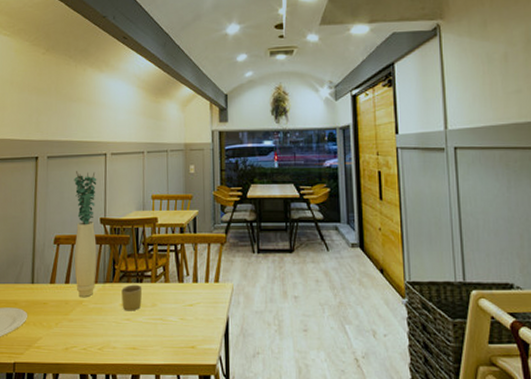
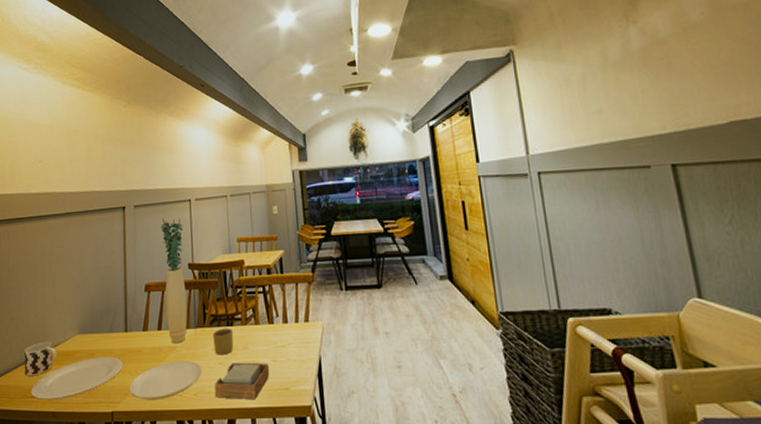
plate: none [33,315,109,352] -> present [129,360,203,400]
napkin holder: none [119,319,177,357] -> present [214,362,270,400]

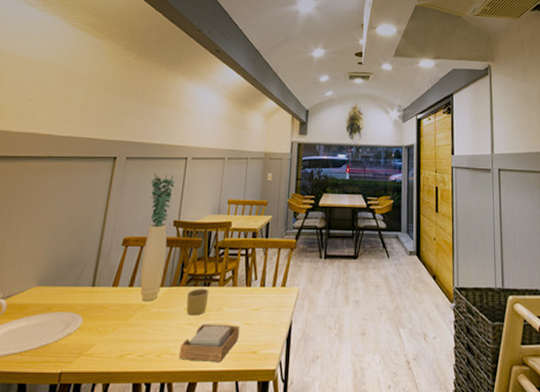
plate: present [129,360,203,400] -> none [85,319,170,360]

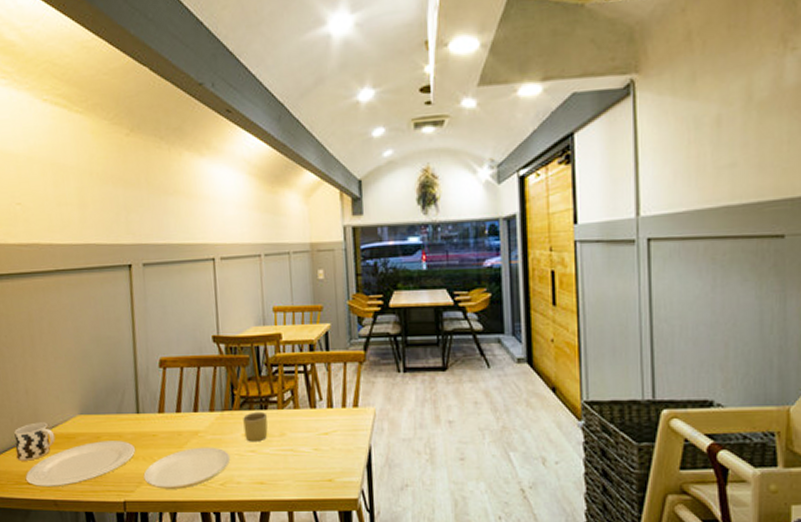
plate: none [85,319,170,360] -> present [143,447,231,489]
vase: present [140,173,175,302] -> none [177,280,213,428]
napkin holder: present [178,324,240,363] -> none [244,450,311,492]

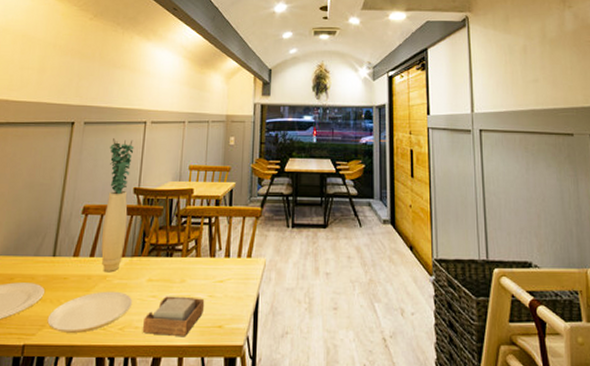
vase: none [177,280,213,428] -> present [101,138,134,273]
cup: present [243,411,268,442] -> none [149,258,172,288]
napkin holder: none [244,450,311,492] -> present [142,296,205,337]

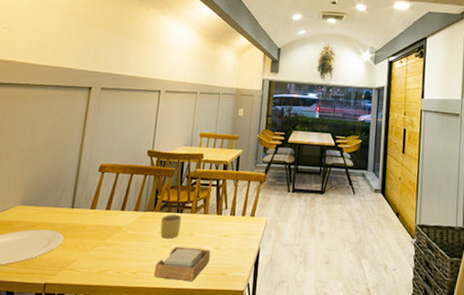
plate: present [47,291,133,333] -> none [66,240,146,275]
vase: present [101,138,134,273] -> none [116,104,149,224]
cup: none [149,258,172,288] -> present [160,214,182,239]

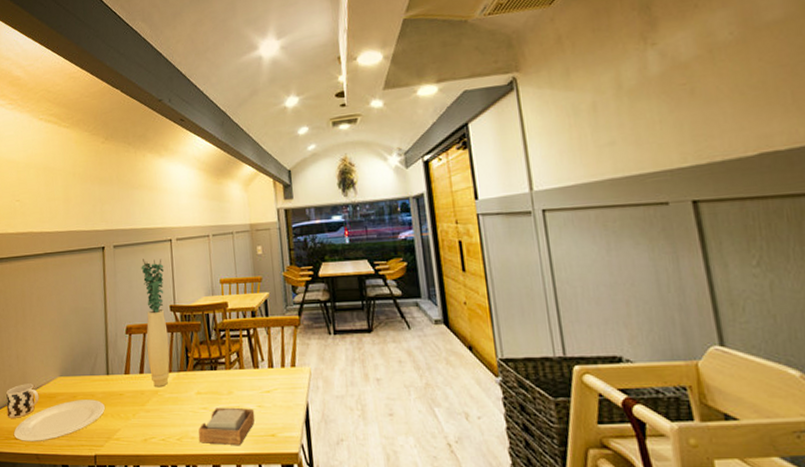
vase: none [116,104,149,224] -> present [141,259,170,388]
cup: present [160,214,182,239] -> none [196,372,218,400]

